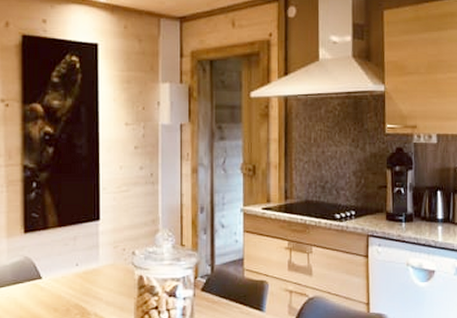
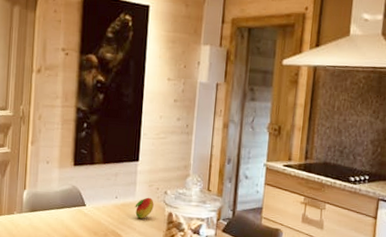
fruit: none [99,261,121,286] -> present [135,197,154,219]

